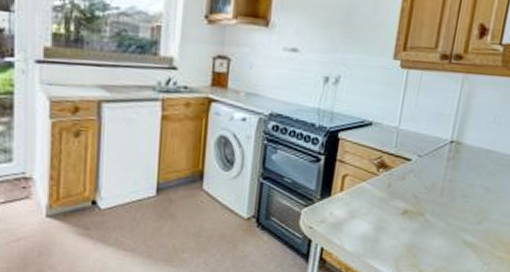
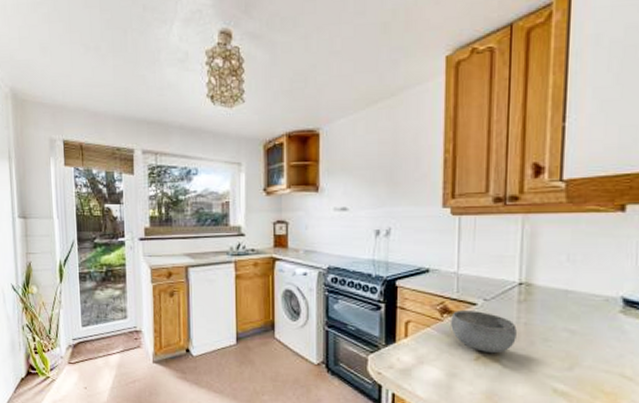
bowl: none [385,166,443,208] -> present [451,311,517,354]

